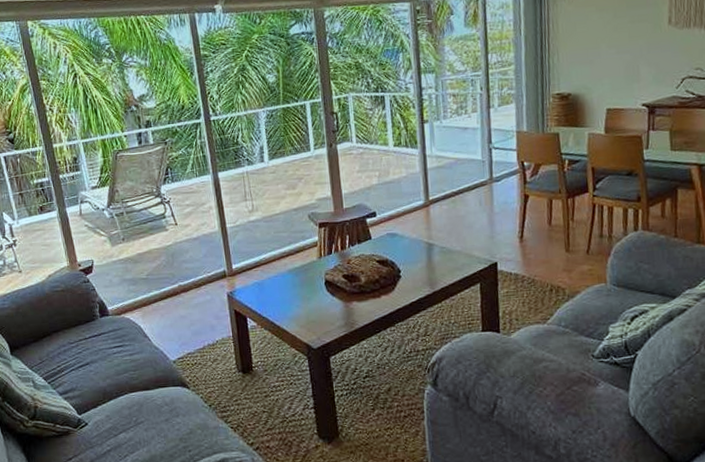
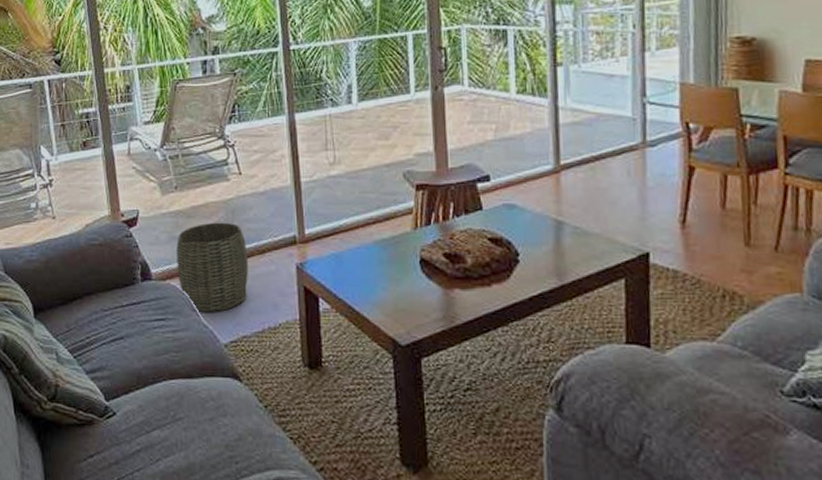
woven basket: none [127,264,189,338] -> present [177,222,248,313]

